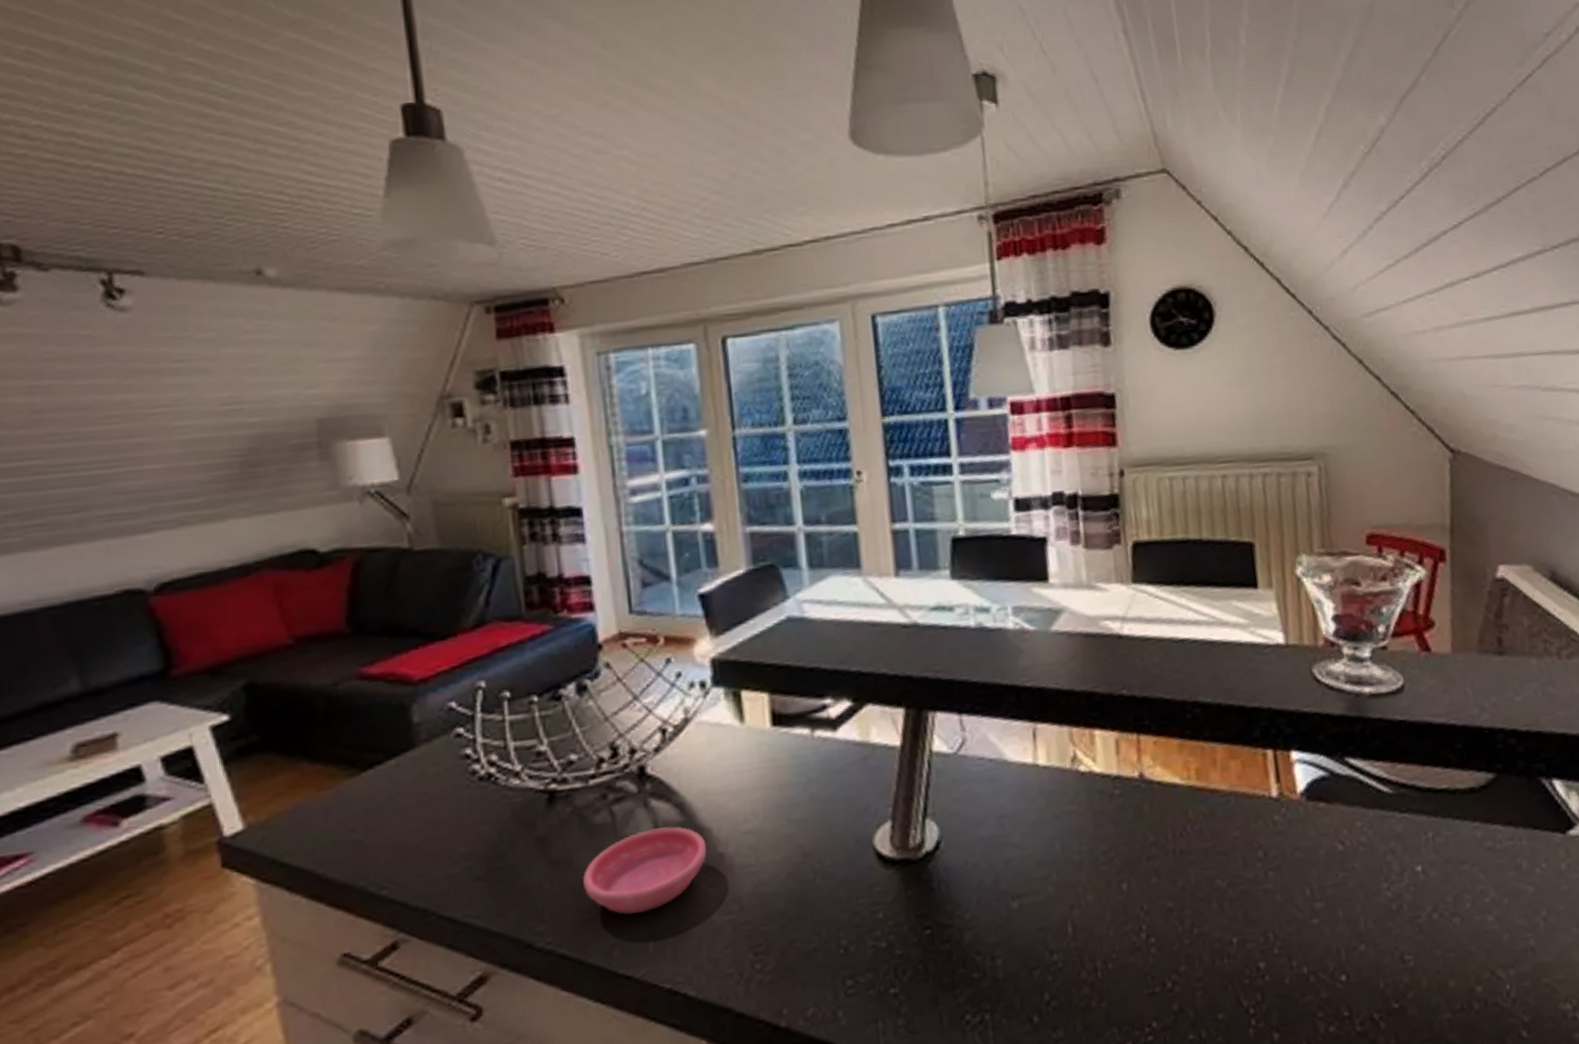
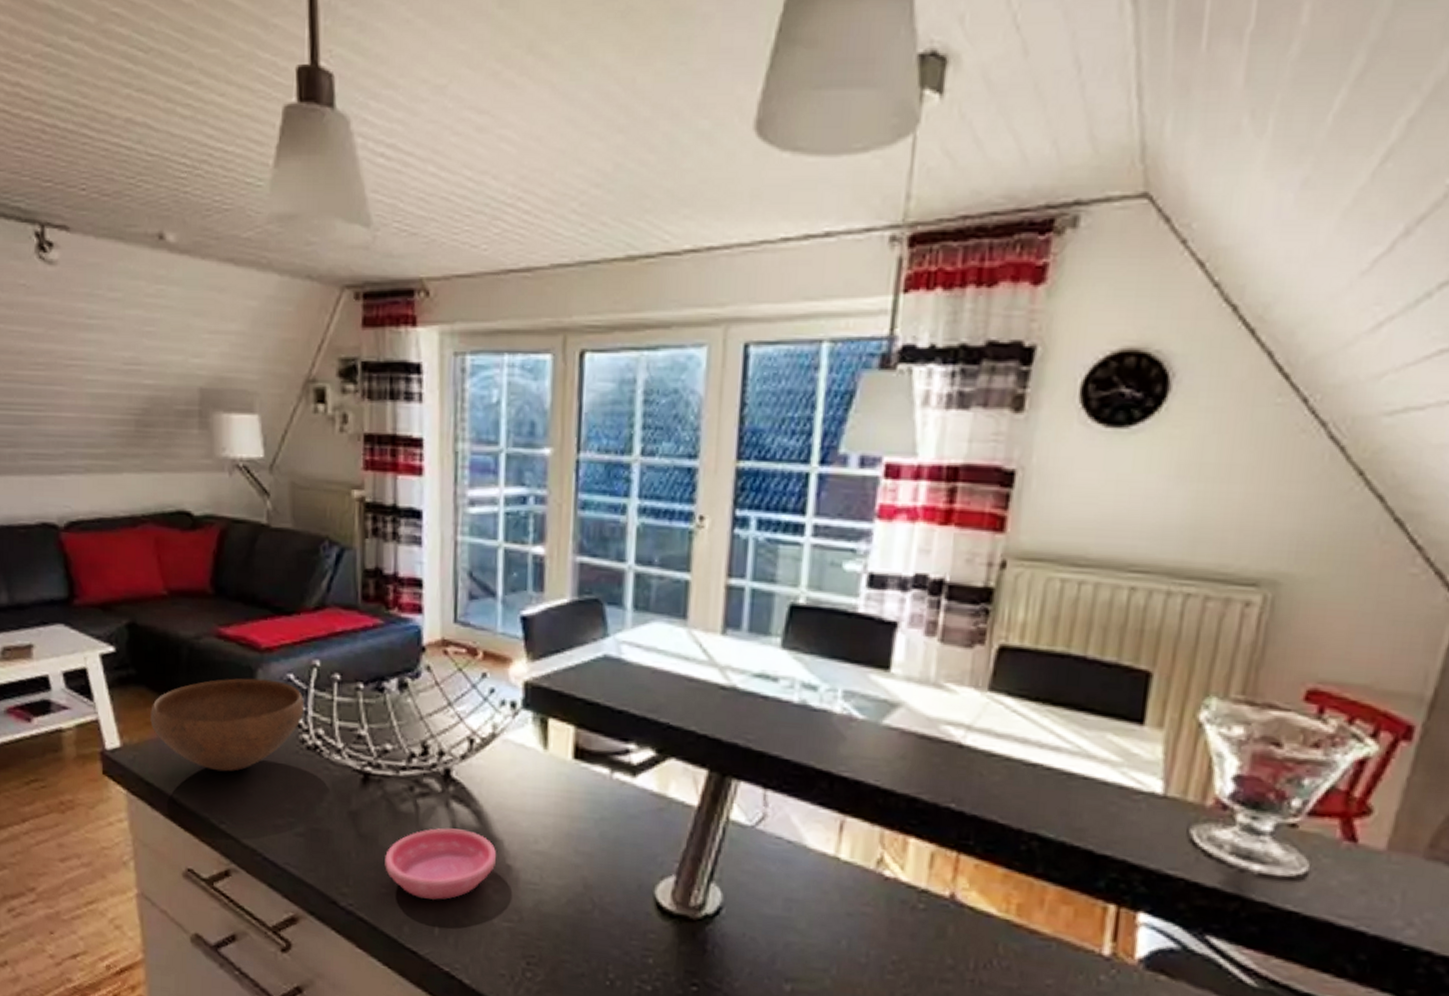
bowl: none [281,712,472,830] -> present [150,678,305,772]

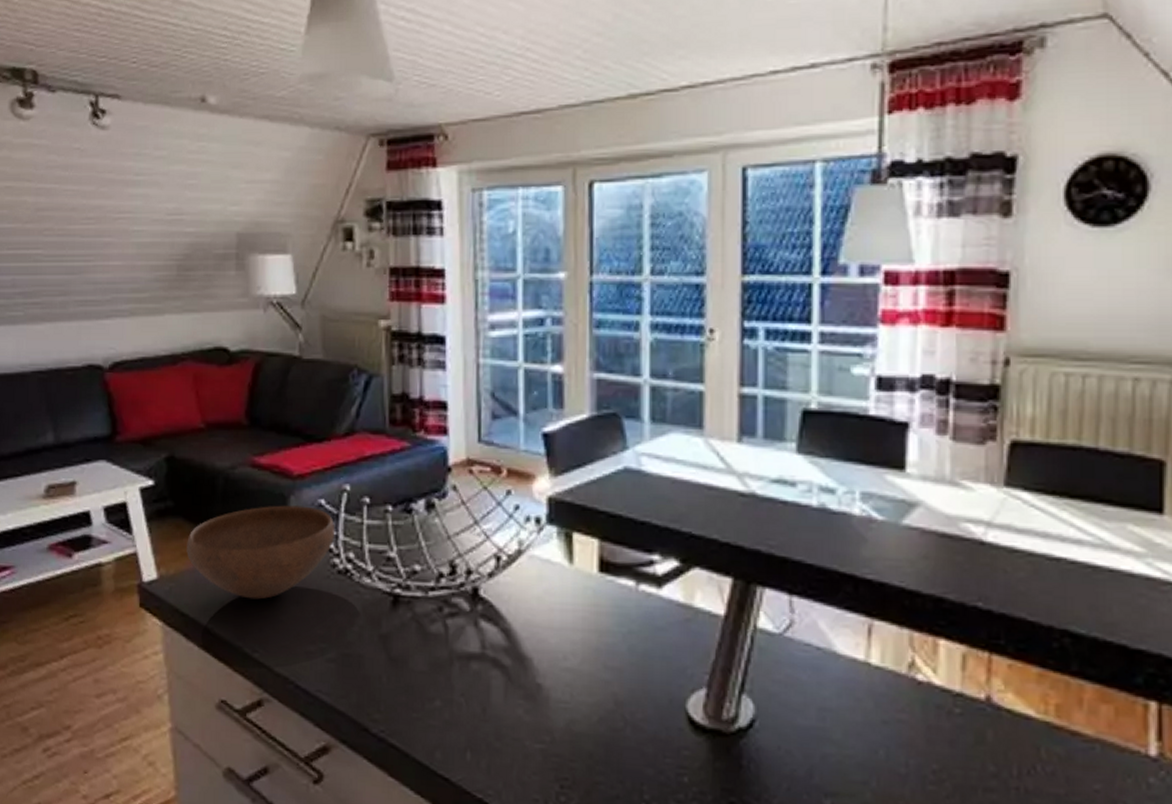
saucer: present [385,828,497,900] -> none [415,648,527,723]

